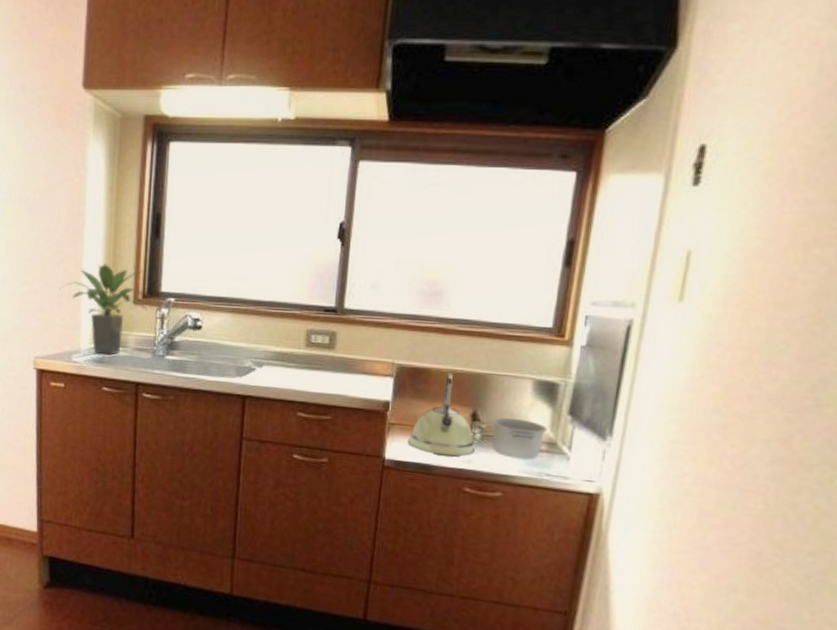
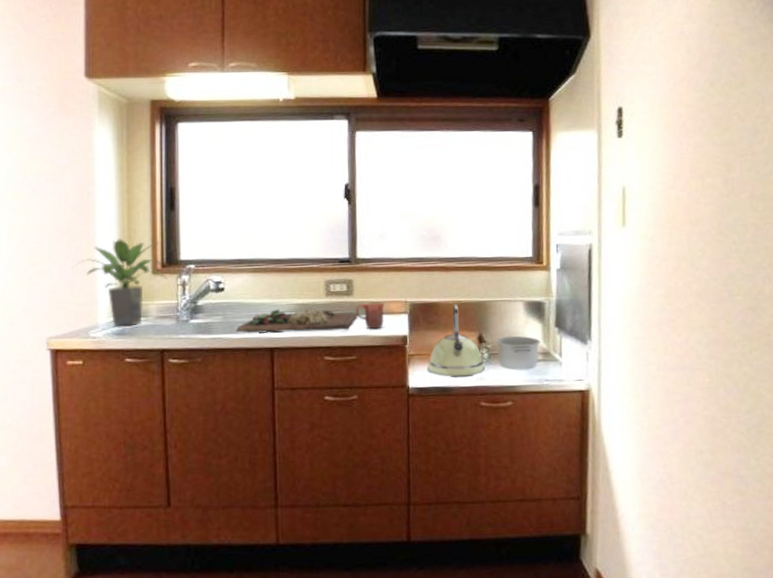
cutting board: none [209,355,338,388] -> present [235,308,358,333]
mug: none [335,358,370,389] -> present [355,301,385,329]

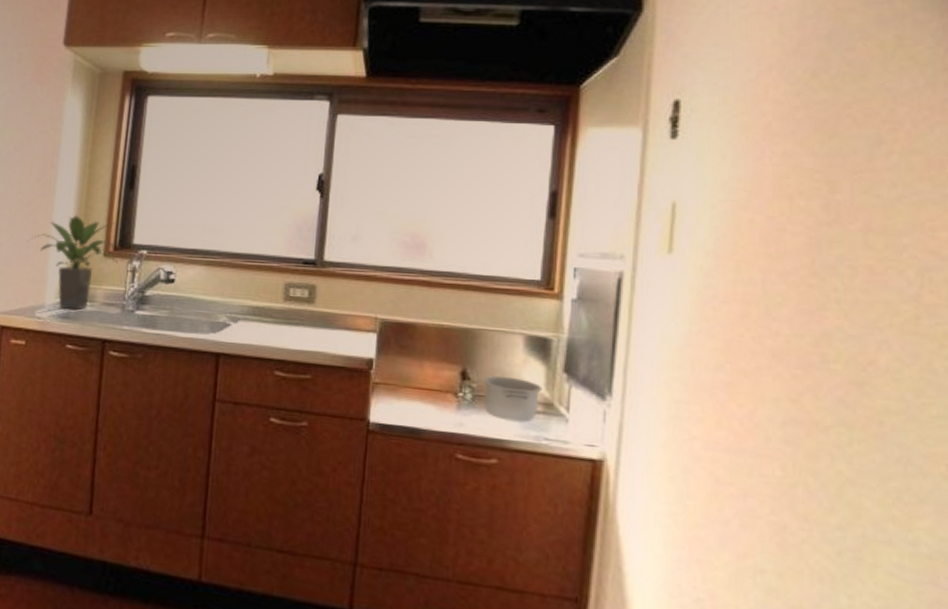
cutting board: present [235,308,358,333] -> none [181,310,318,344]
mug: present [355,301,385,329] -> none [315,313,352,346]
kettle: present [427,304,485,377] -> none [393,328,466,420]

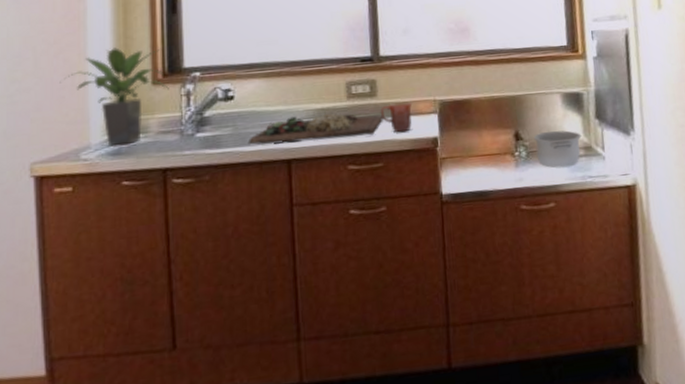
cutting board: none [181,310,318,344] -> present [247,113,383,145]
mug: none [315,313,352,346] -> present [380,101,413,132]

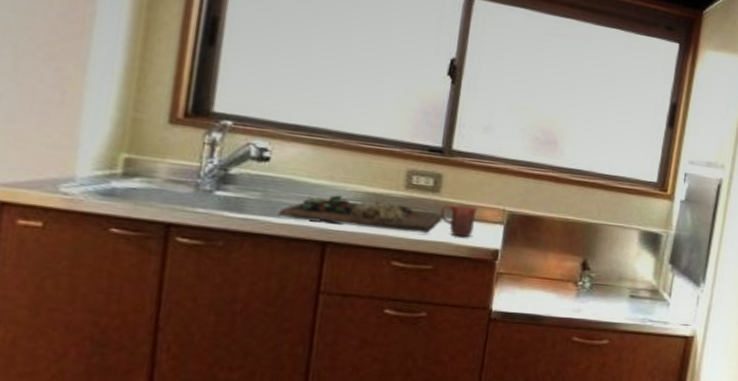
potted plant: present [60,47,169,145] -> none [44,68,190,187]
cooking pot: present [533,130,582,169] -> none [600,266,651,307]

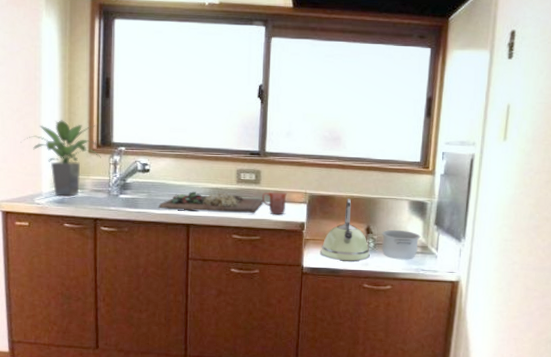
potted plant: none [44,68,190,187] -> present [20,120,101,197]
kettle: none [516,222,585,307] -> present [320,198,370,262]
cooking pot: none [600,266,651,307] -> present [381,229,421,260]

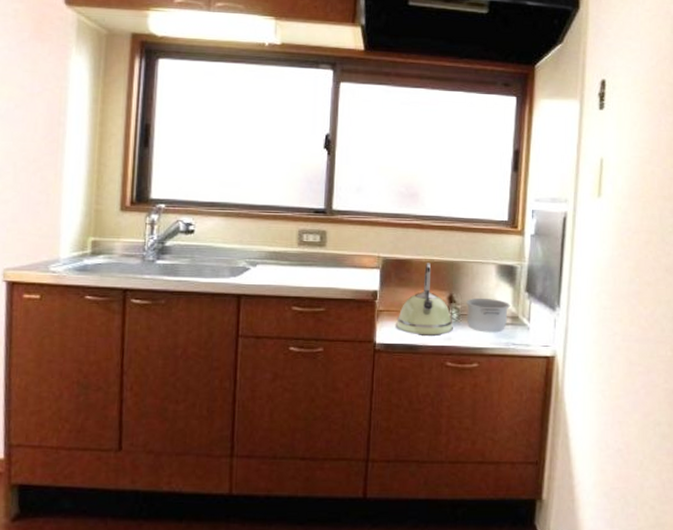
potted plant: present [20,120,101,197] -> none [36,172,135,263]
cutting board: present [158,191,263,214] -> none [202,256,329,282]
mug: present [261,191,288,214] -> none [327,254,358,281]

